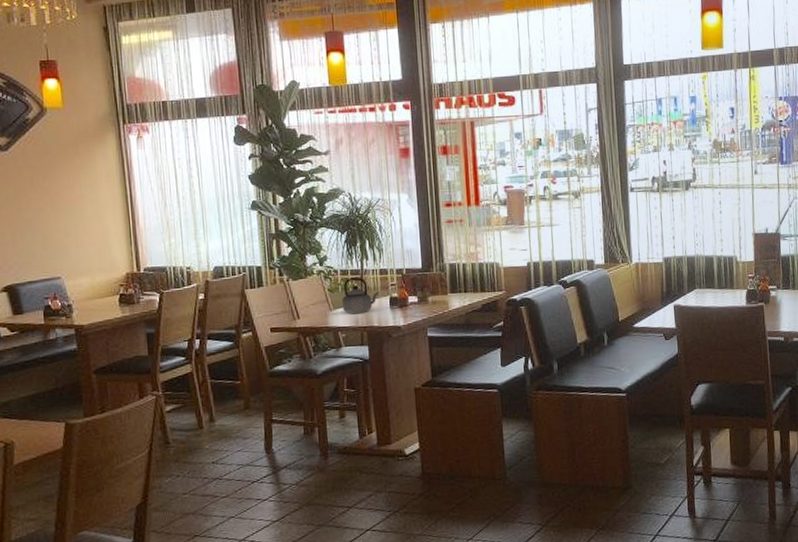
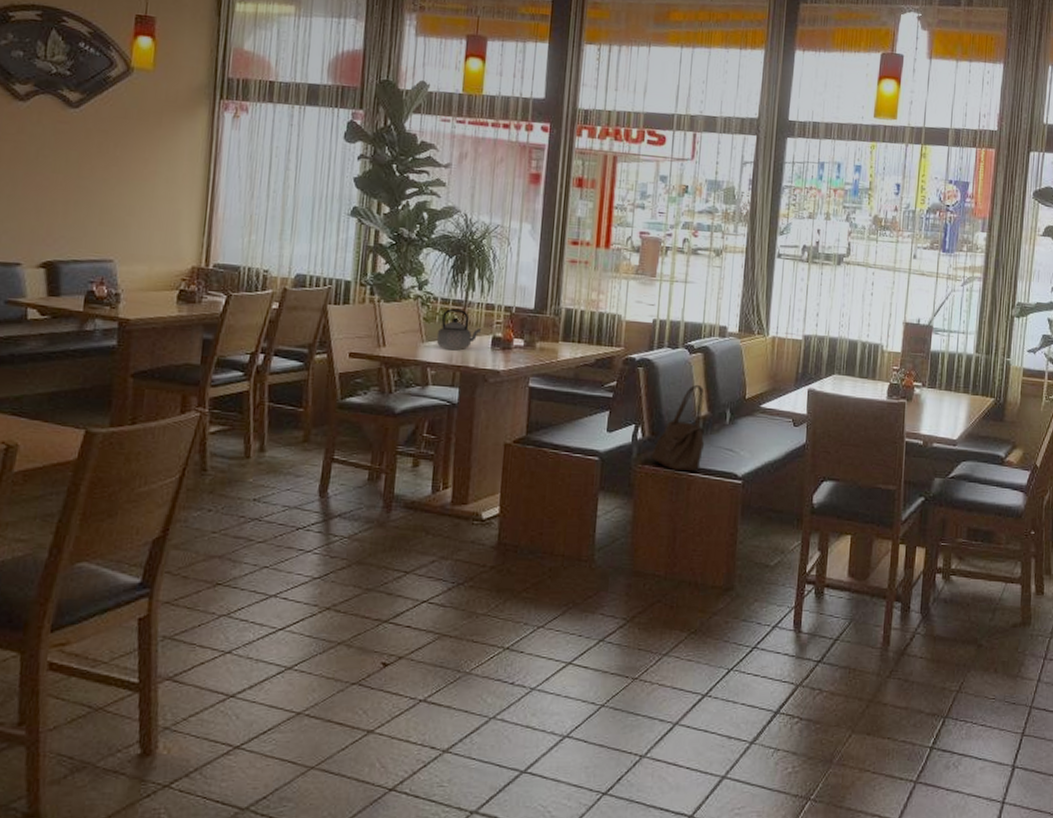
handbag: none [542,314,589,392] -> present [650,384,705,472]

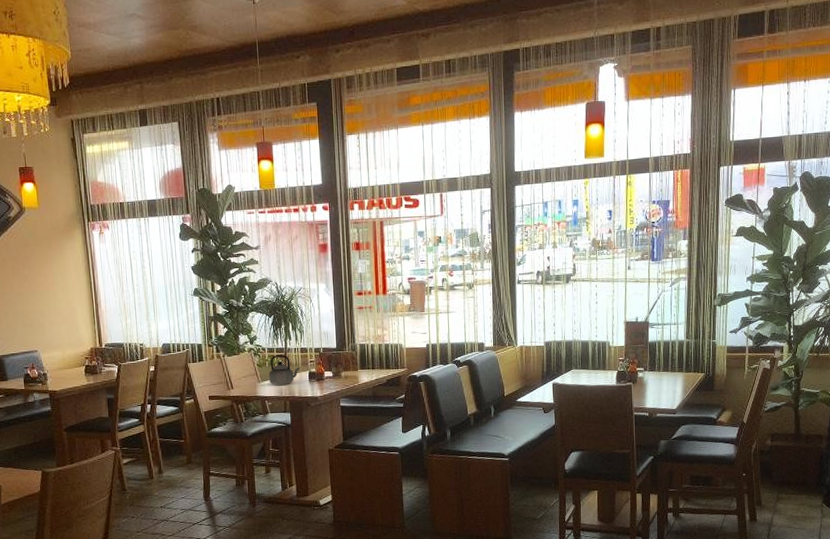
handbag: present [650,384,705,472] -> none [437,389,477,456]

